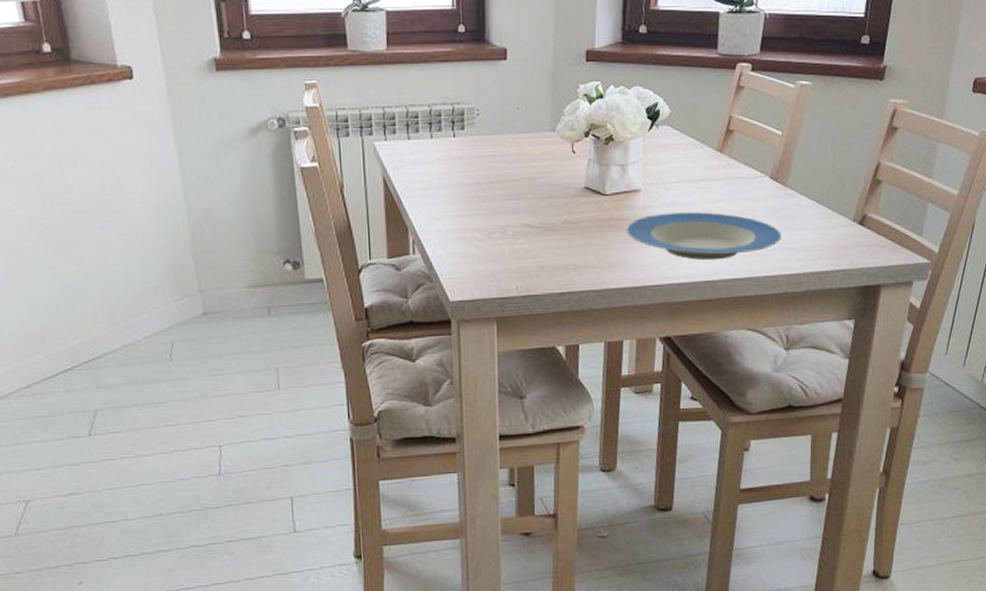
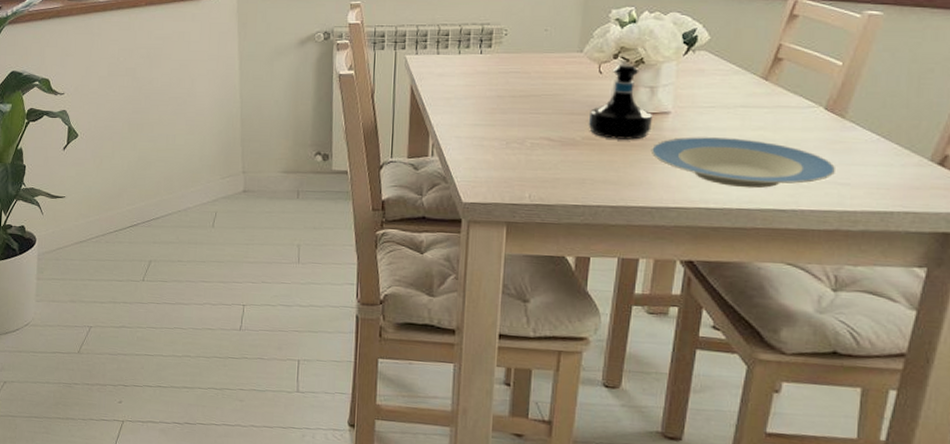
tequila bottle: none [566,142,625,221] -> present [588,64,652,140]

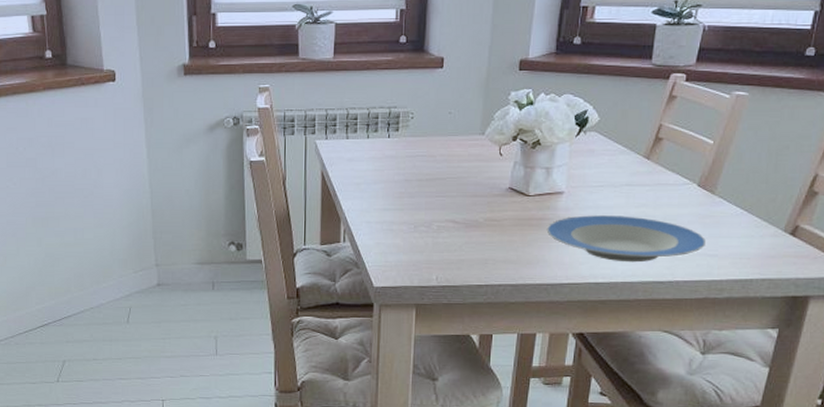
tequila bottle: present [588,64,652,140] -> none [490,146,548,220]

